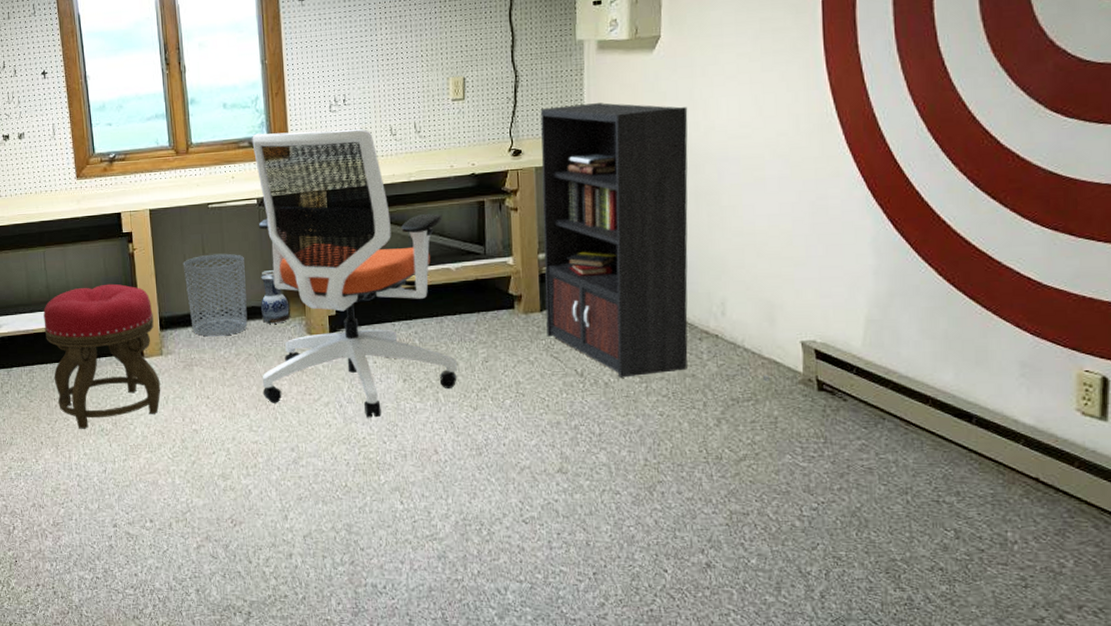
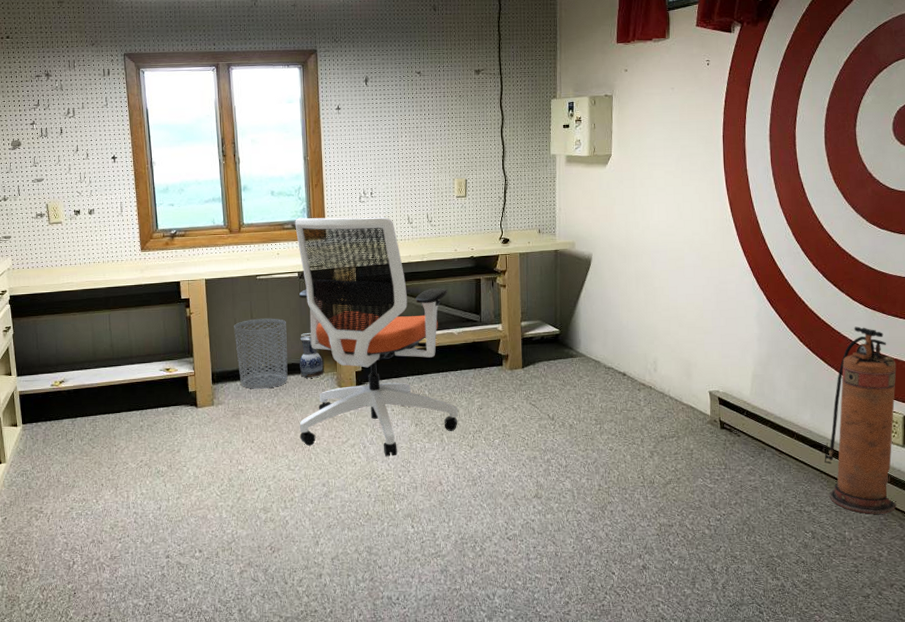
stool: present [43,283,161,429] -> none [107,343,212,472]
bookcase: present [540,102,770,382] -> none [523,204,687,422]
fire extinguisher: none [974,253,1091,510] -> present [824,326,897,514]

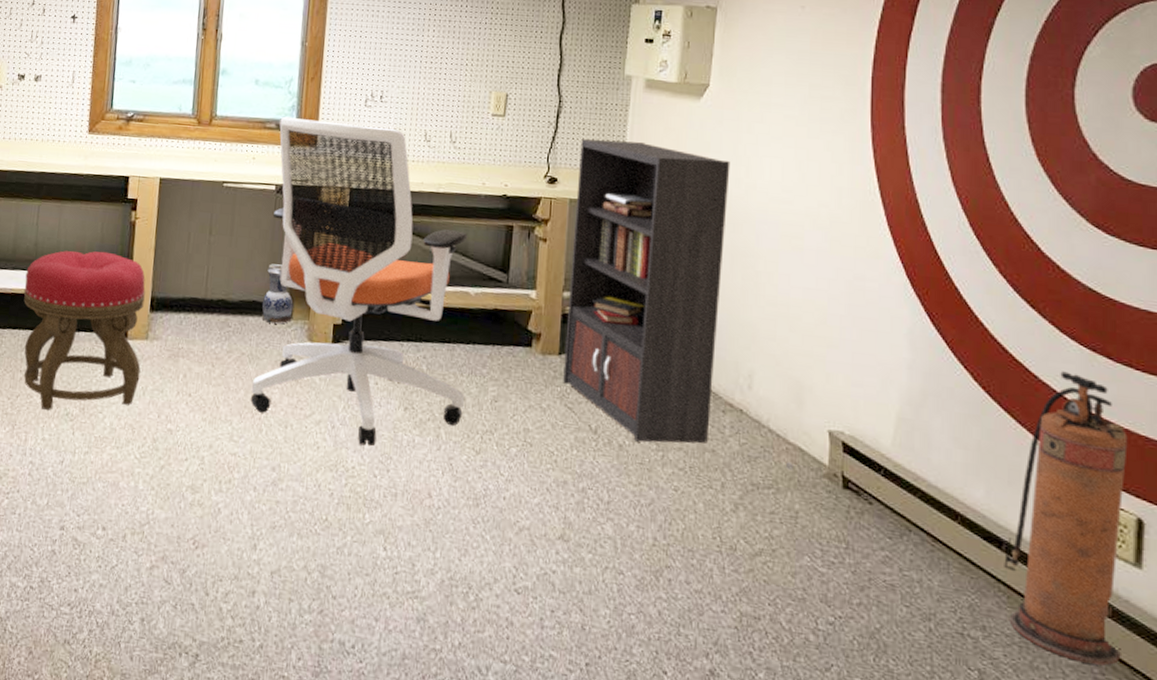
stool: none [107,343,212,472] -> present [23,250,146,411]
waste bin: present [233,318,288,389] -> none [185,236,253,329]
bookcase: none [523,204,687,422] -> present [563,139,793,470]

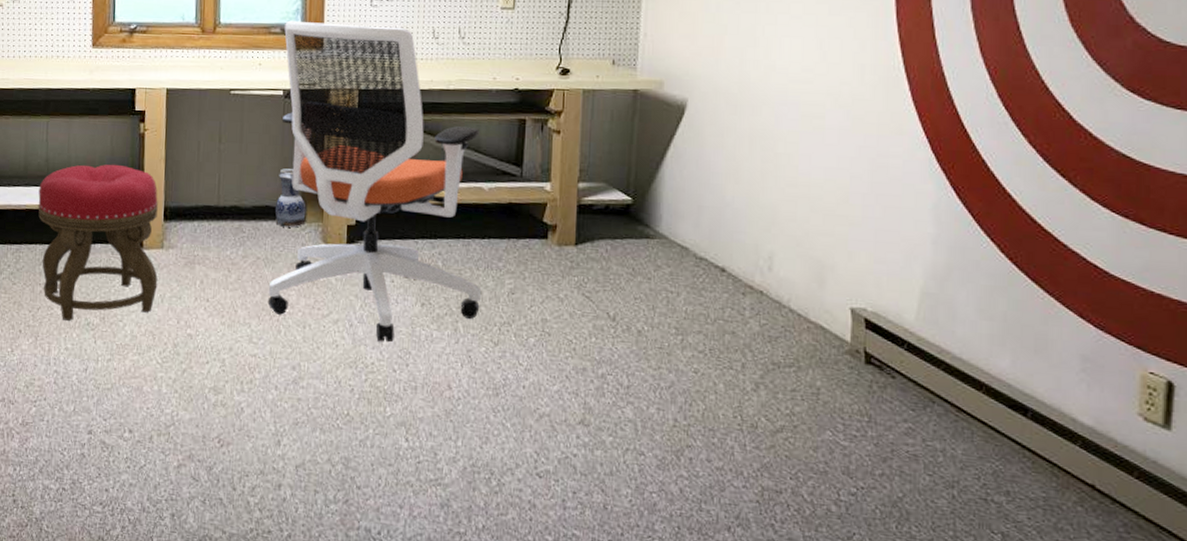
bookcase: present [563,139,793,470] -> none [580,27,814,348]
fire extinguisher: present [1004,371,1128,666] -> none [1029,239,1159,525]

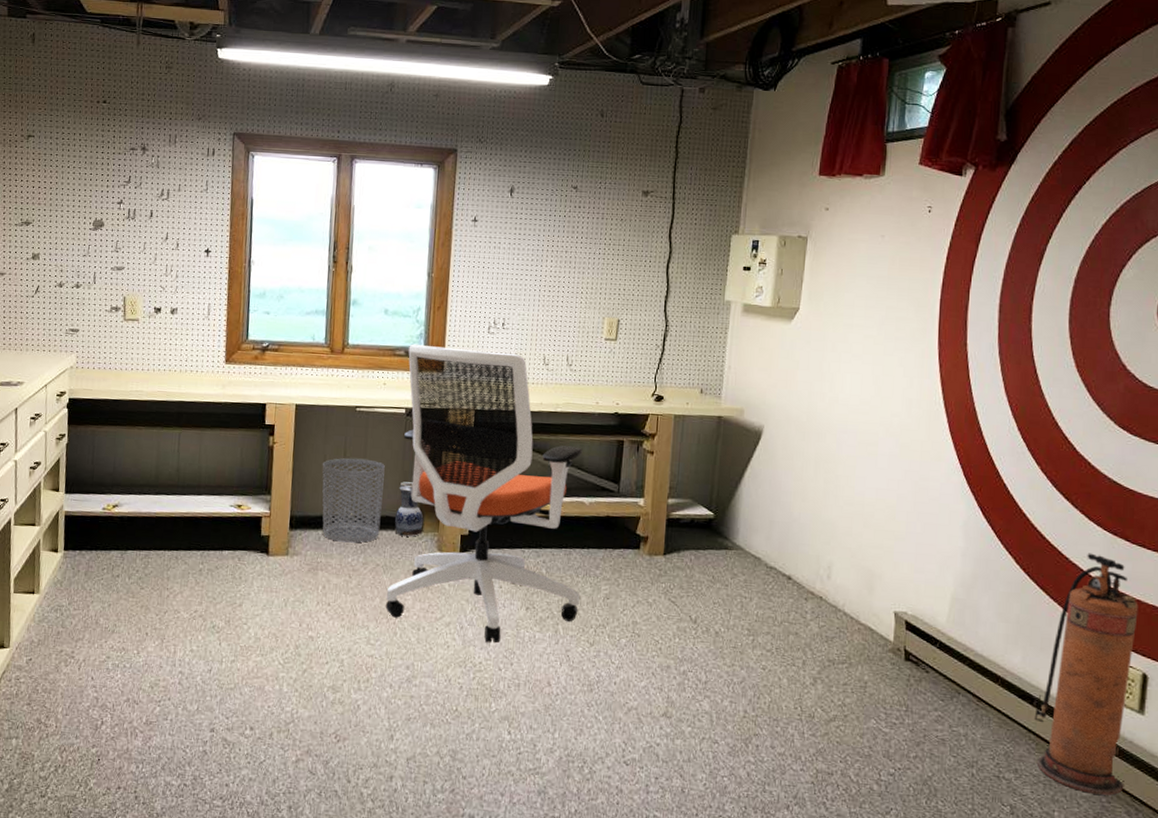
stool: present [38,164,158,321] -> none [167,474,285,624]
waste bin: none [196,144,263,235] -> present [322,458,385,543]
fire extinguisher: none [1029,239,1159,525] -> present [1034,553,1139,796]

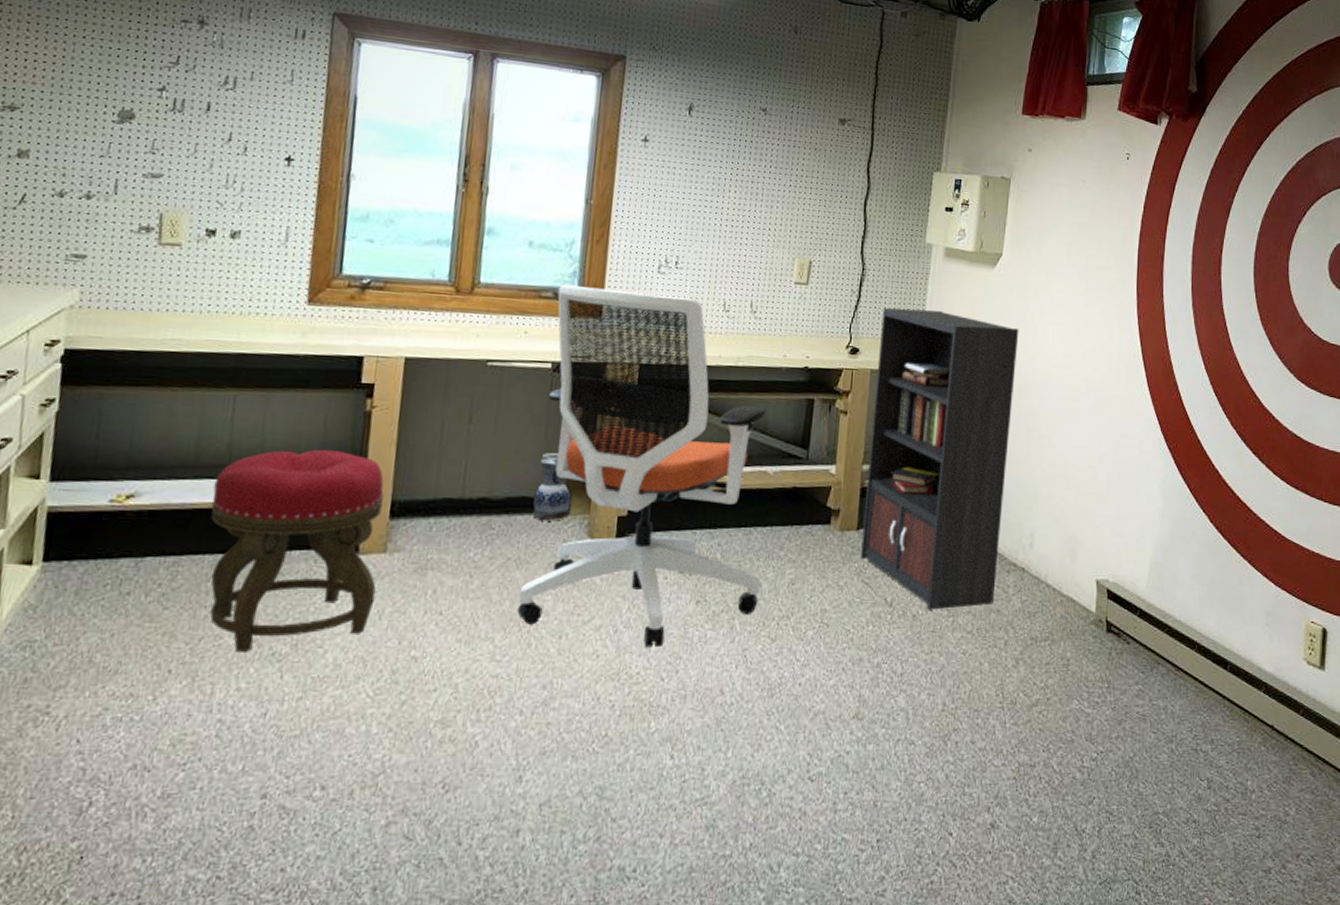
stool: none [167,474,285,624] -> present [210,449,384,652]
waste bin: present [322,458,385,543] -> none [435,424,523,532]
bookcase: none [667,360,864,647] -> present [860,308,1066,621]
fire extinguisher: present [1034,553,1139,796] -> none [1228,508,1318,757]

